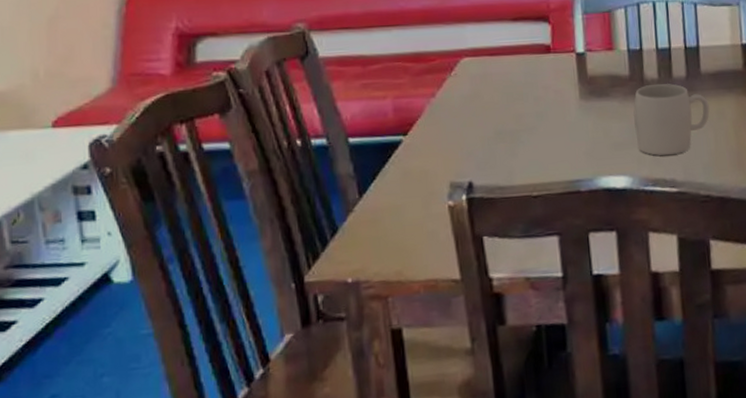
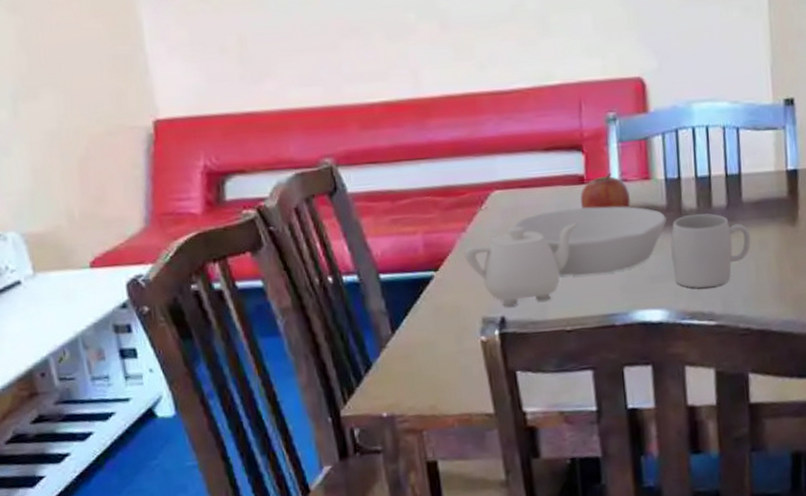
teapot: none [433,90,546,172] -> present [464,222,580,307]
bowl: none [481,75,629,142] -> present [513,206,666,276]
fruit: none [546,43,595,77] -> present [580,172,630,209]

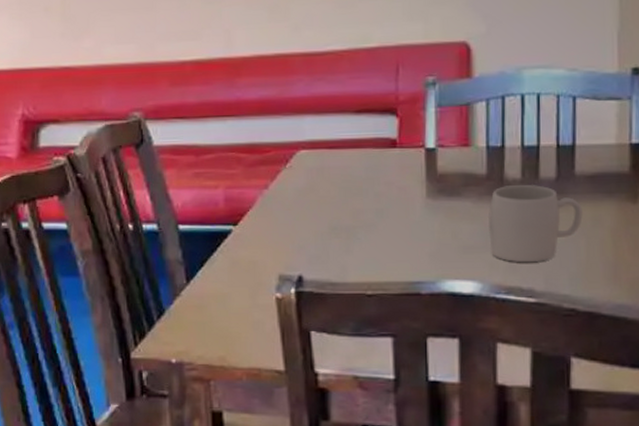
teapot: present [464,222,580,307] -> none [265,186,389,266]
bowl: present [513,206,666,276] -> none [317,171,485,240]
fruit: present [580,172,630,209] -> none [391,137,446,175]

